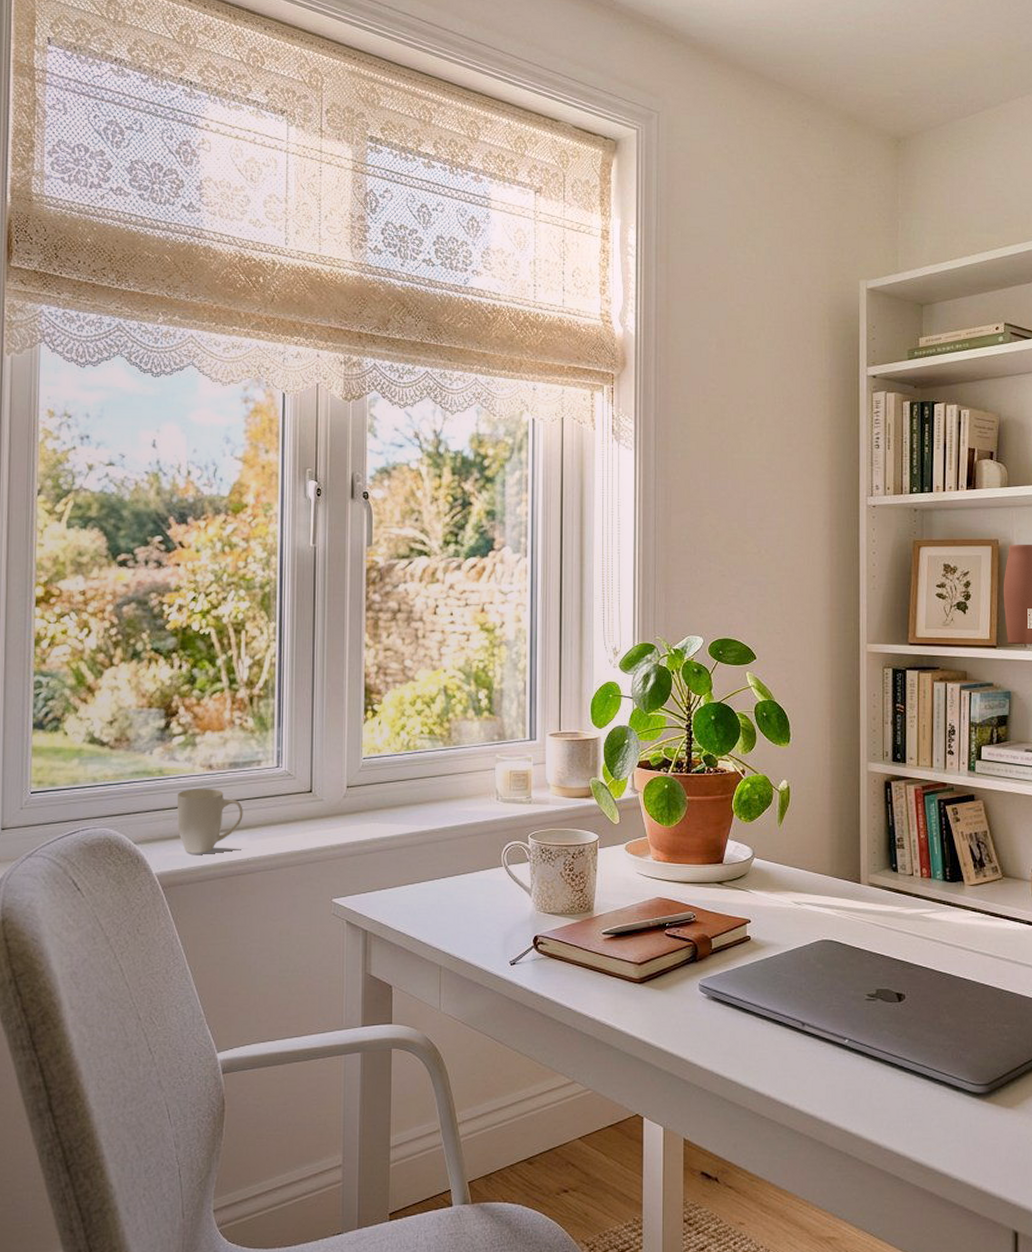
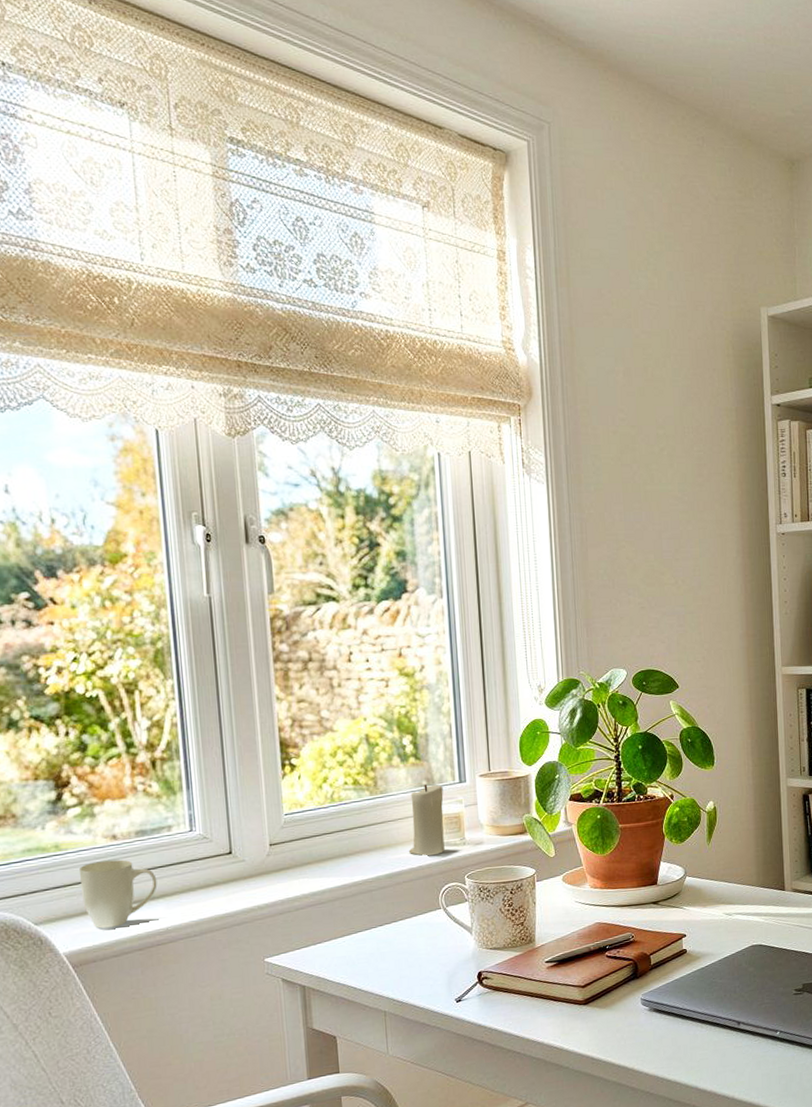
candle: none [475,740,513,811] -> present [408,785,445,856]

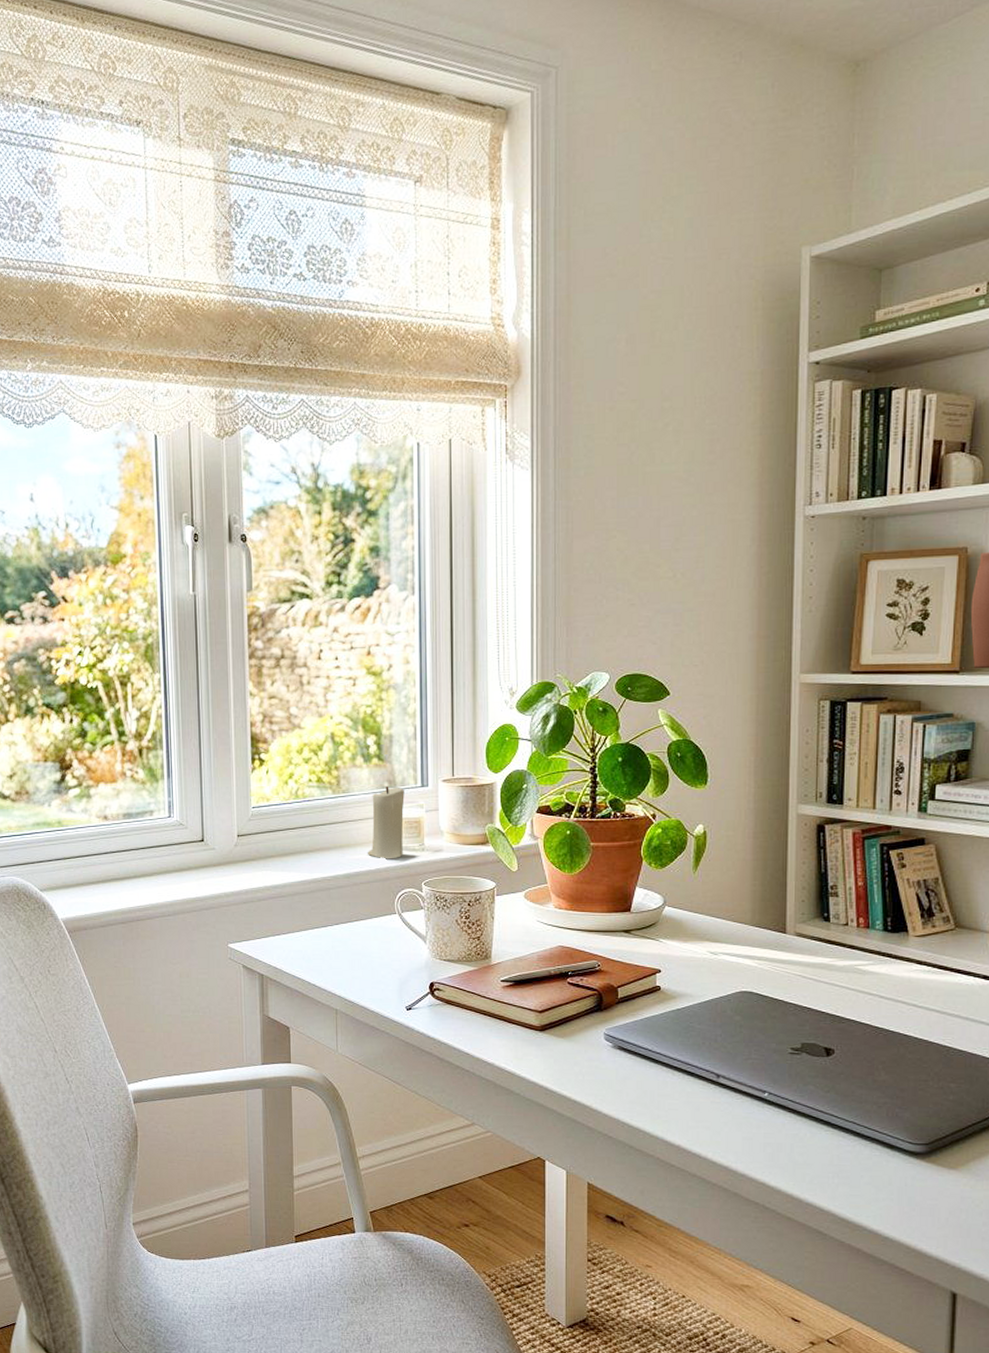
mug: present [80,859,157,929] -> none [77,839,139,900]

